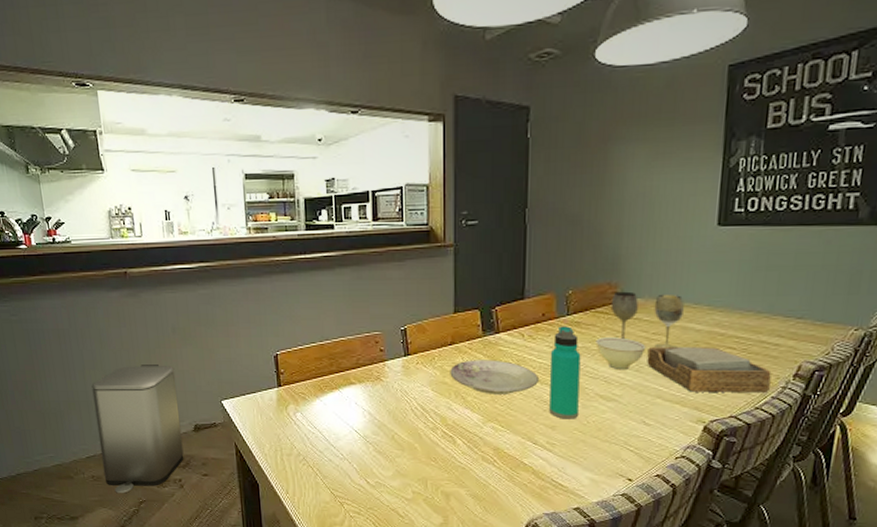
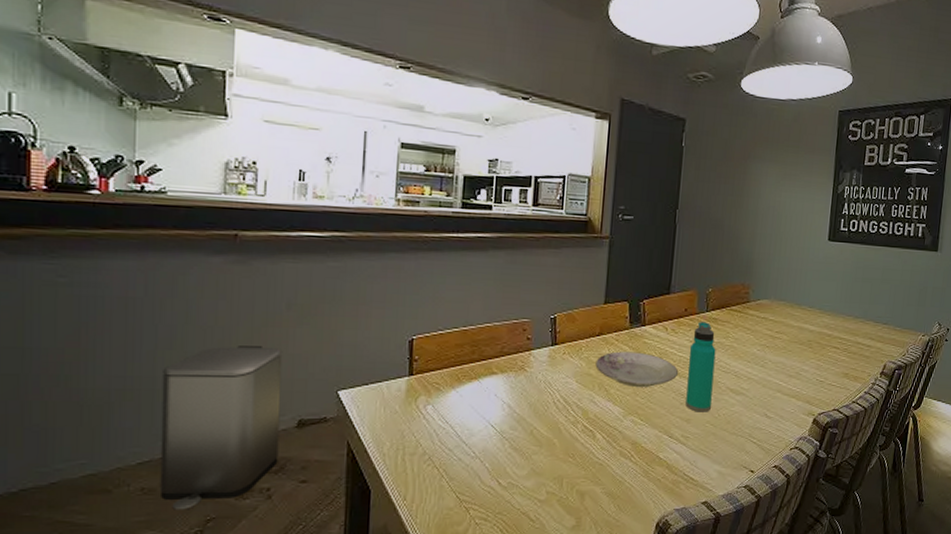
bowl: present [596,337,646,371] -> none [729,334,771,366]
wineglass: present [610,291,684,349] -> none [743,292,801,347]
napkin holder: present [647,347,772,394] -> none [770,345,865,389]

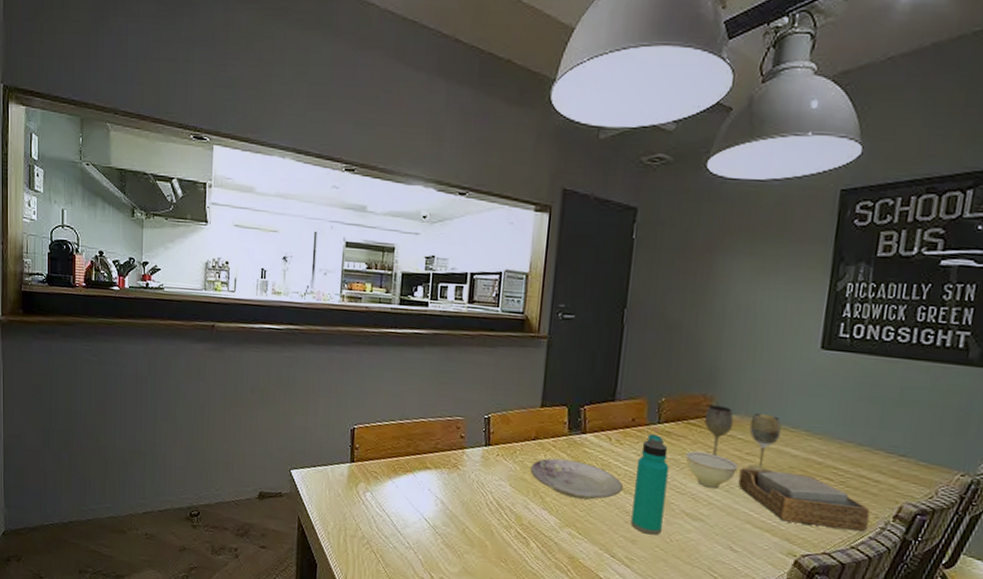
pedal bin: present [159,346,283,510] -> none [158,421,248,557]
bowl: none [729,334,771,366] -> present [685,451,739,489]
wineglass: none [743,292,801,347] -> present [704,404,781,473]
napkin holder: none [770,345,865,389] -> present [738,468,870,533]

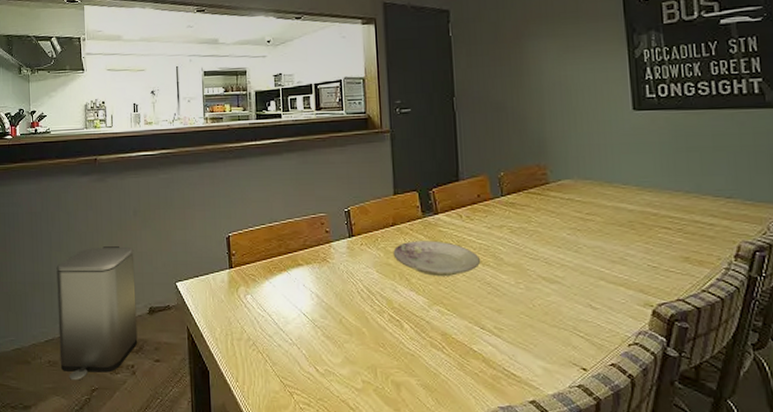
pedal bin: none [158,421,248,557] -> present [56,246,138,381]
water bottle: present [631,434,669,535] -> none [488,207,523,302]
bowl: present [685,451,739,489] -> none [532,218,582,251]
wineglass: present [704,404,781,473] -> none [542,172,614,229]
napkin holder: present [738,468,870,533] -> none [584,227,713,275]

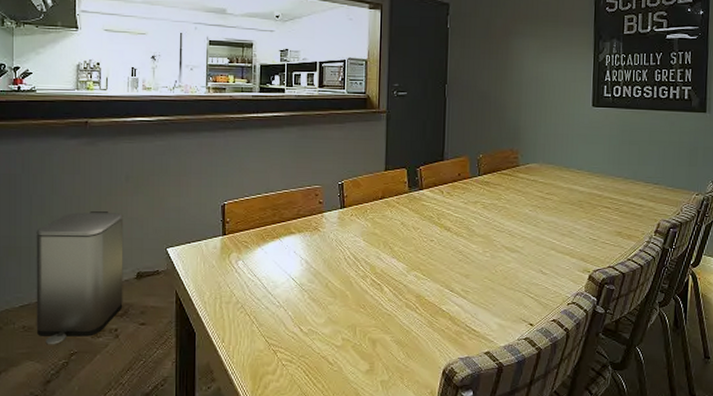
plate: present [393,240,481,276] -> none [380,213,456,245]

